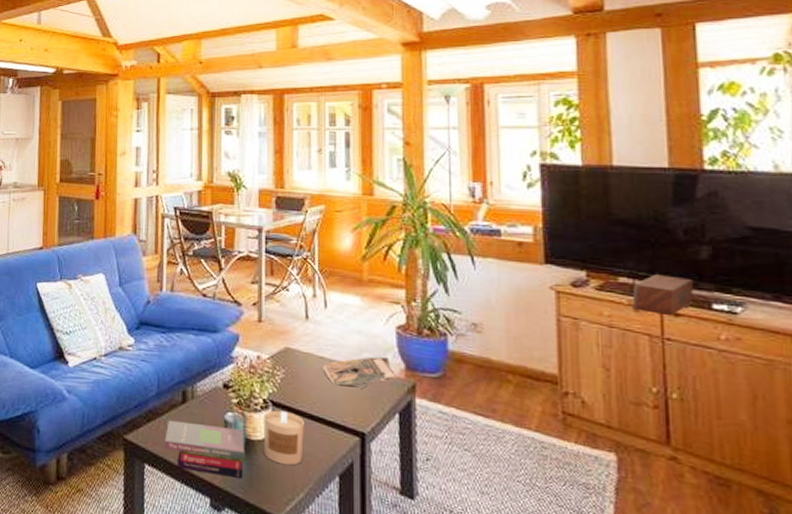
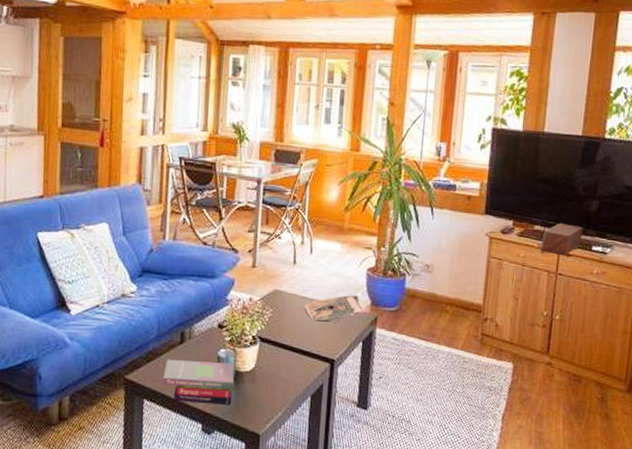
candle: present [263,410,304,466] -> none [250,345,286,391]

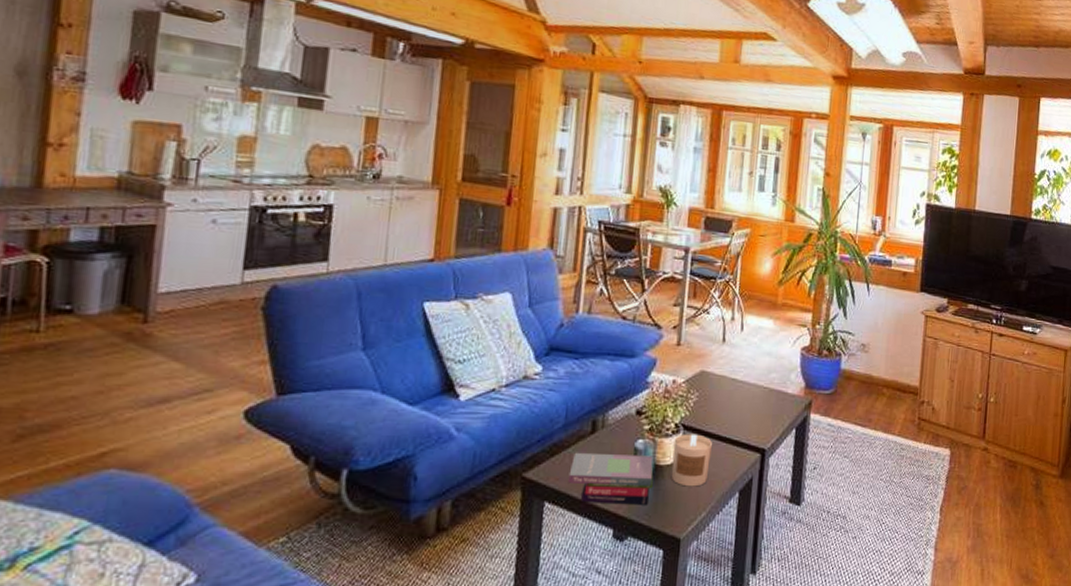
candle: none [250,345,286,391] -> present [671,433,712,487]
magazine: present [304,295,363,322] -> none [733,377,797,407]
speaker: present [540,222,583,256] -> none [974,301,1014,336]

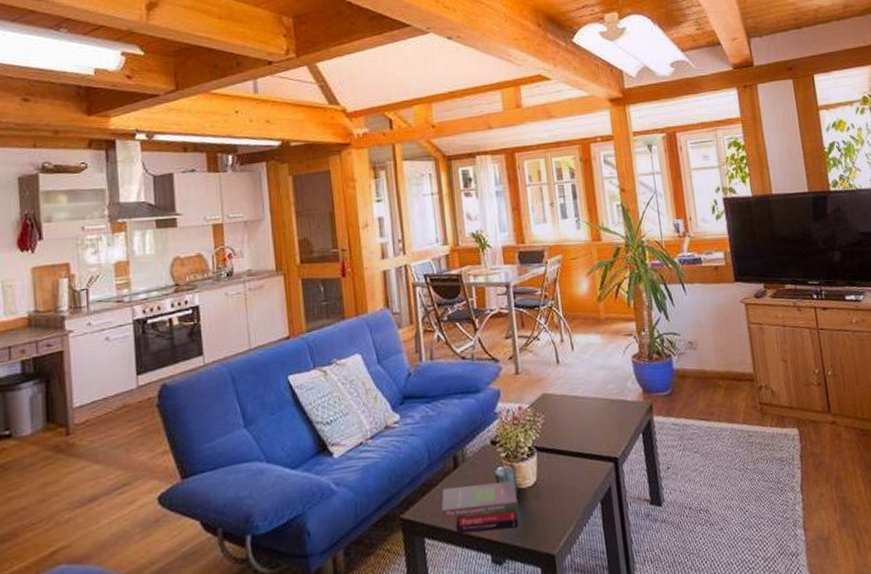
candle: present [671,433,712,487] -> none [530,453,569,505]

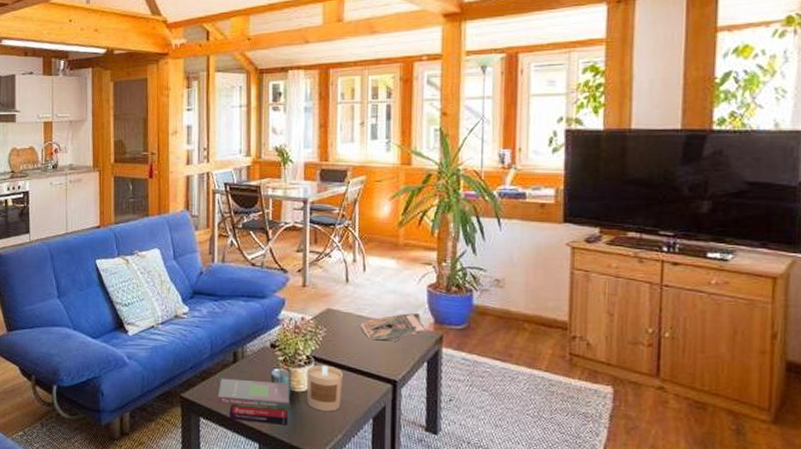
candle: none [530,453,569,505] -> present [306,364,343,412]
magazine: none [576,386,636,420] -> present [360,313,426,342]

